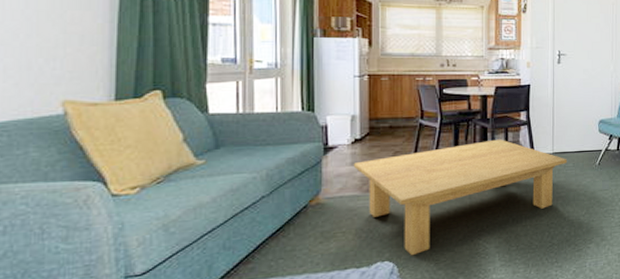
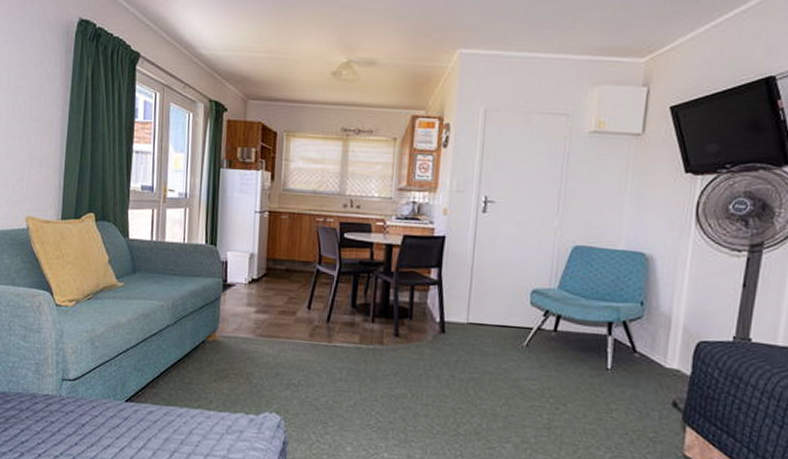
coffee table: present [353,139,568,256] -> none [248,297,486,413]

